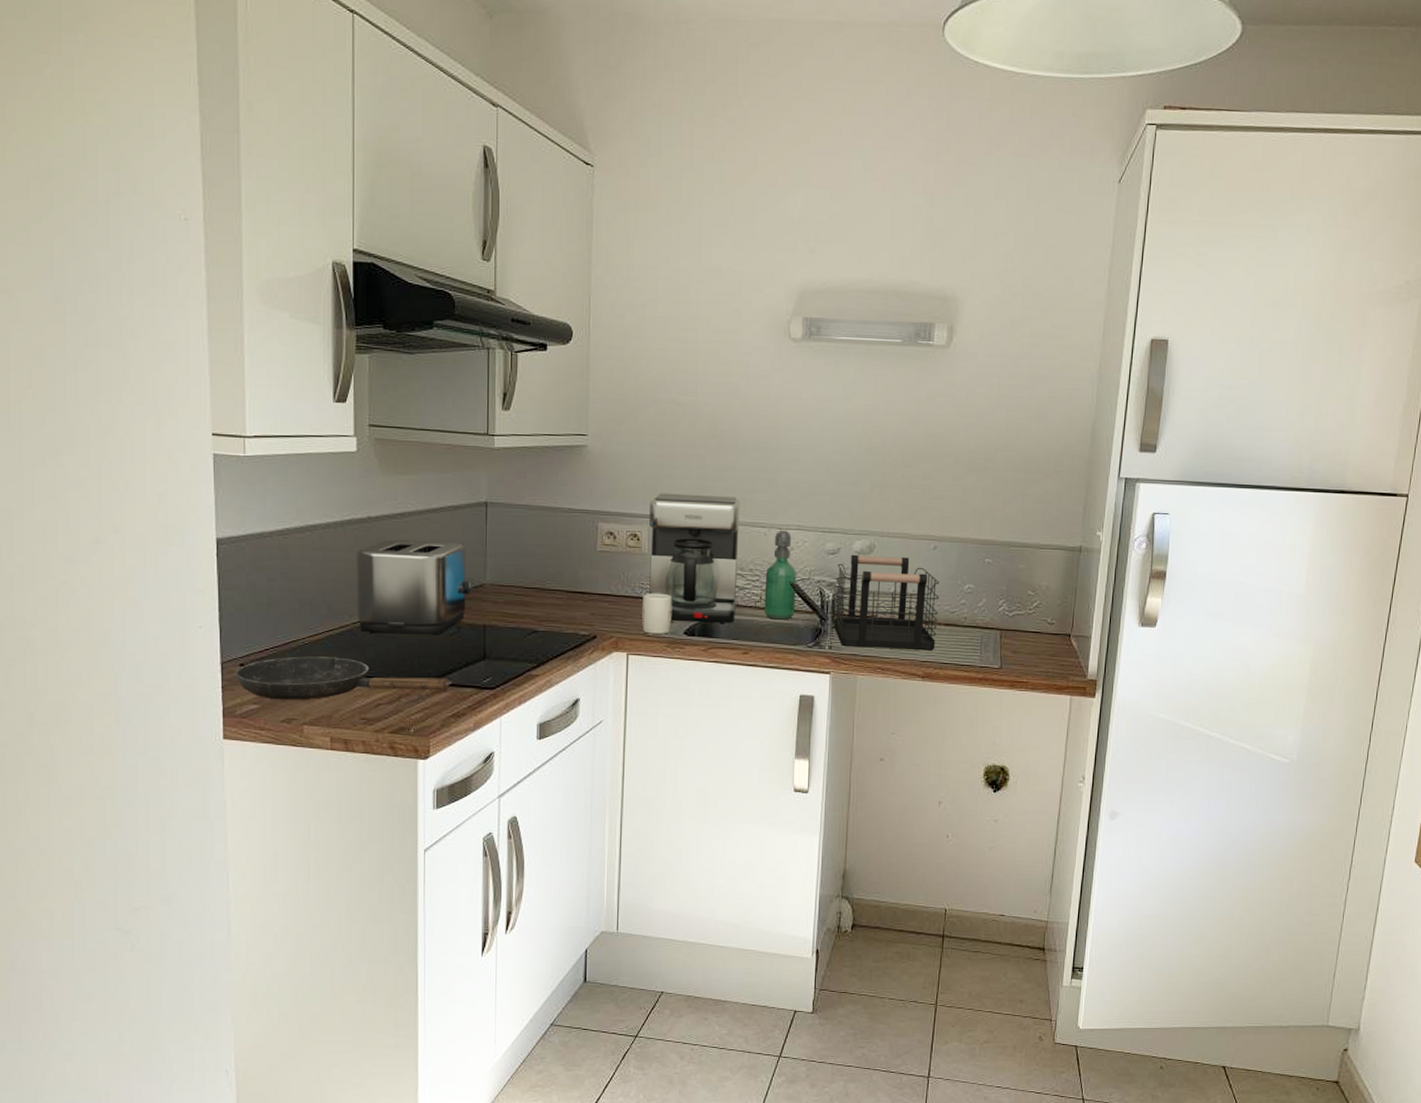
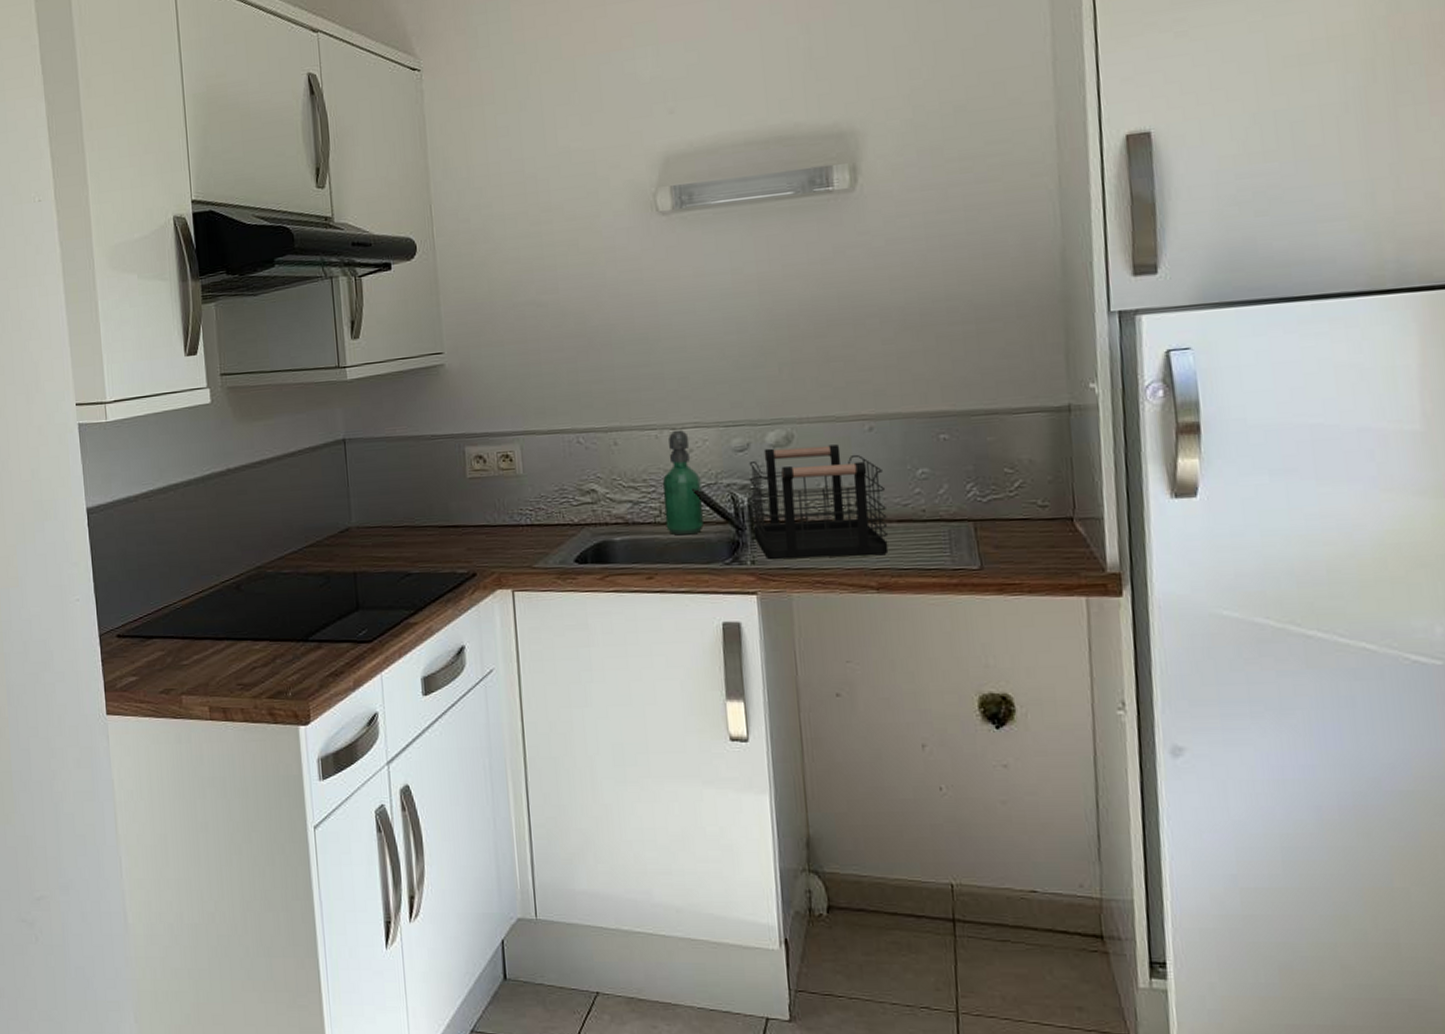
frying pan: present [235,656,452,700] -> none [113,620,326,670]
toaster: present [356,539,470,635] -> none [219,485,337,591]
mug: present [641,593,672,634] -> none [523,517,559,566]
coffee maker: present [648,493,740,623] -> none [519,399,633,549]

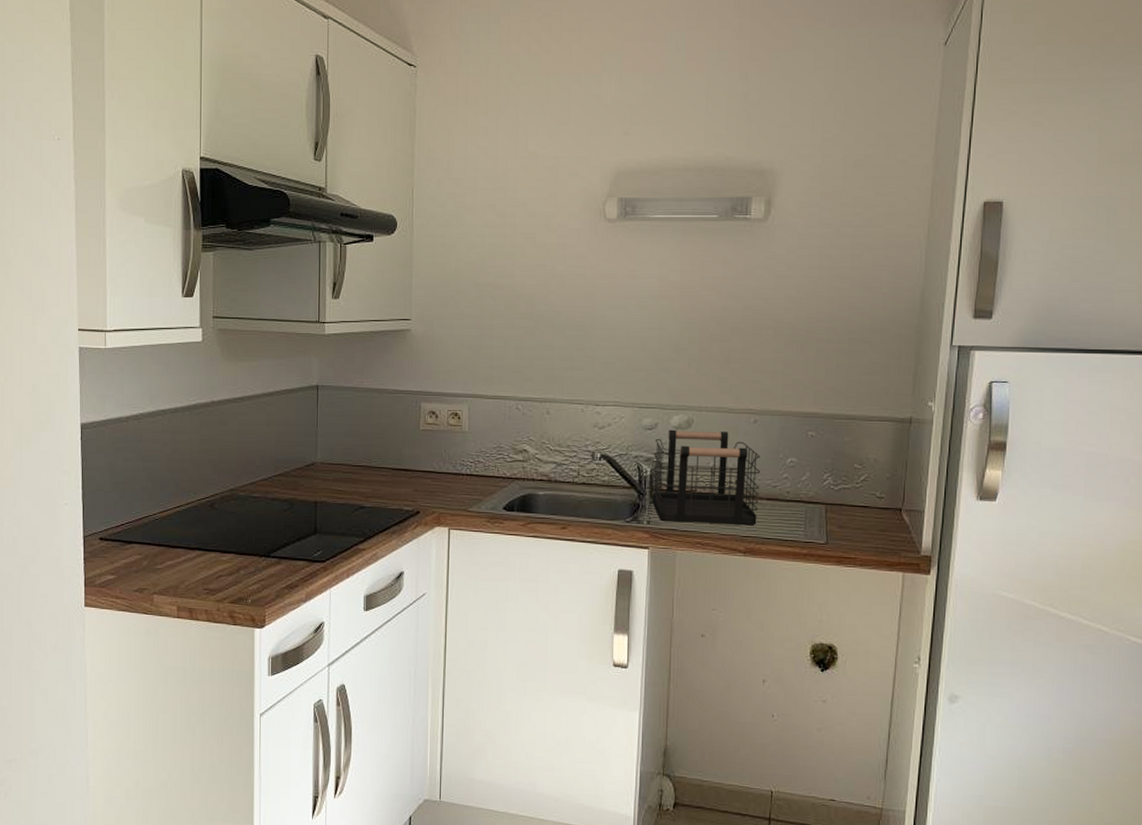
soap dispenser: present [662,429,704,536] -> none [582,406,614,495]

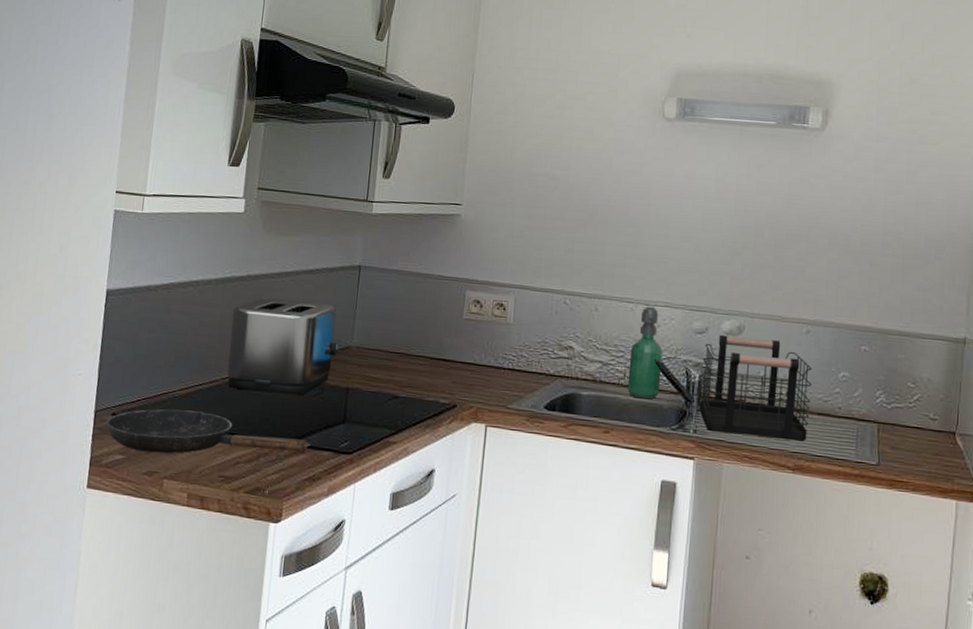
frying pan: none [95,531,286,572] -> present [106,409,311,454]
toaster: none [201,422,303,511] -> present [227,298,338,396]
soap dispenser: none [582,406,614,495] -> present [627,306,663,400]

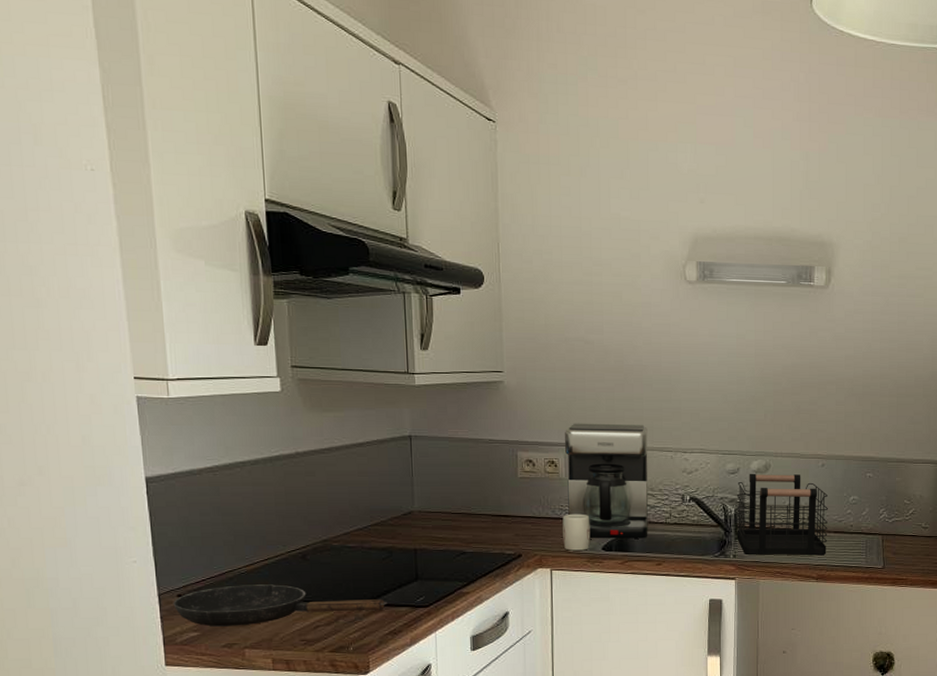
toaster: present [227,298,338,396] -> none [287,473,400,561]
mug: none [502,364,535,407] -> present [562,513,591,551]
coffee maker: none [512,263,608,400] -> present [564,423,648,539]
soap dispenser: present [627,306,663,400] -> none [673,453,702,534]

